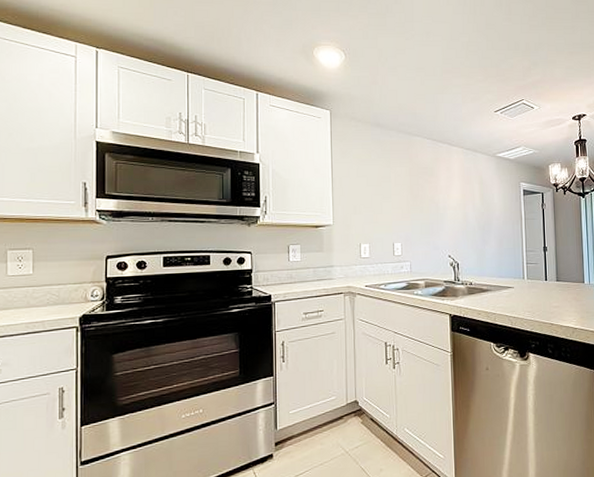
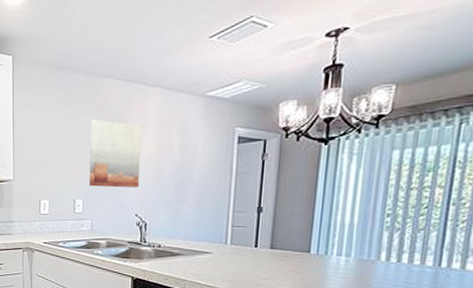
wall art: none [405,171,451,232] -> present [89,119,142,188]

